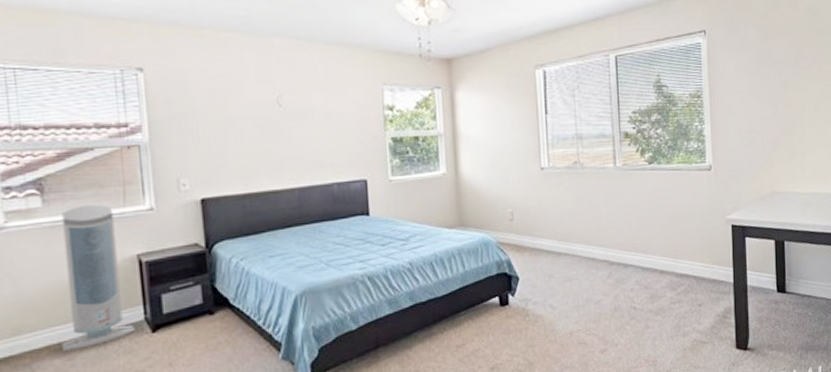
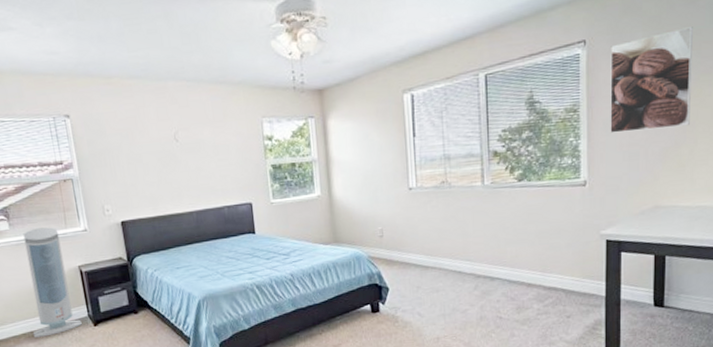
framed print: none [727,26,797,120] -> present [610,27,693,134]

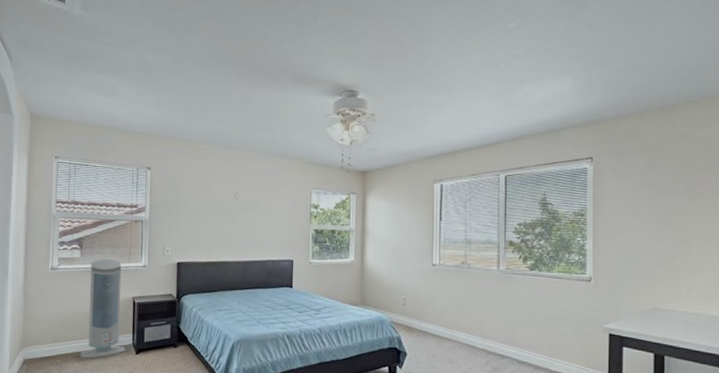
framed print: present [610,27,693,134] -> none [613,157,685,240]

